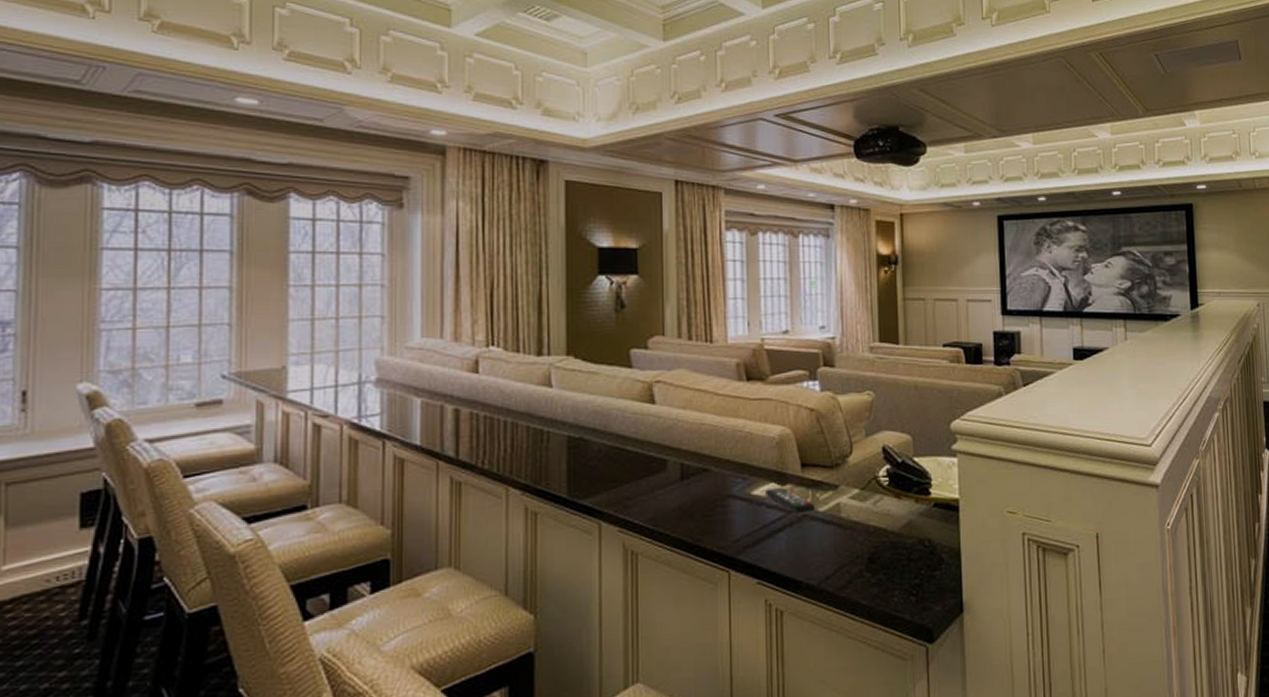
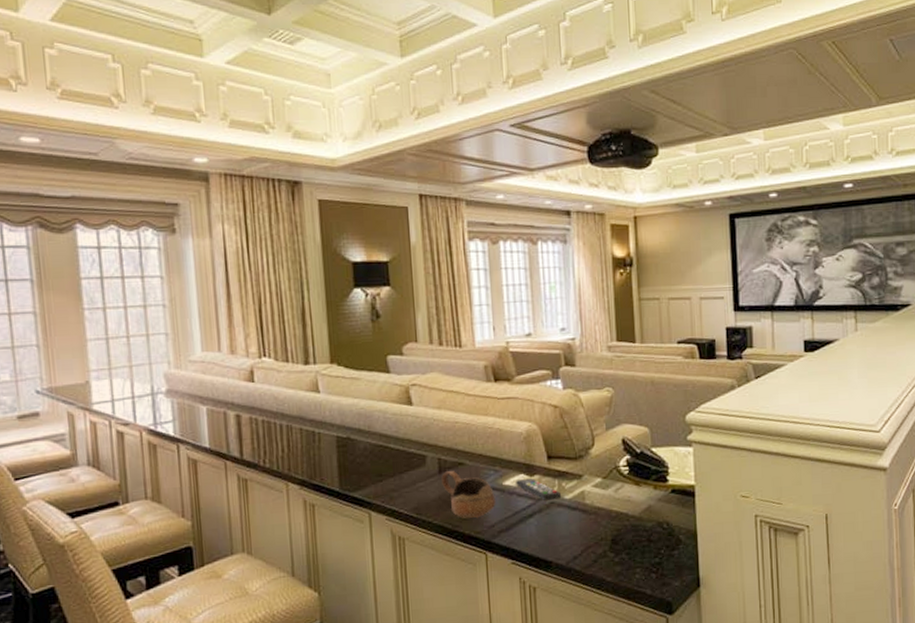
cup: none [683,478,742,531] -> present [441,471,496,518]

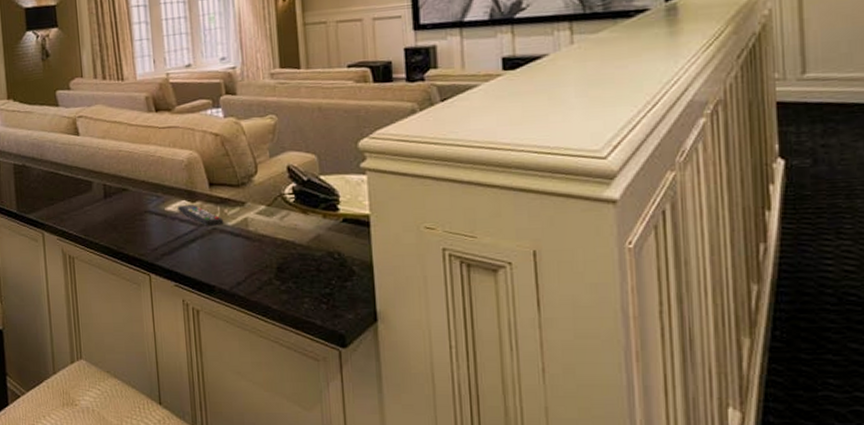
cup: present [441,471,496,518] -> none [107,196,159,241]

